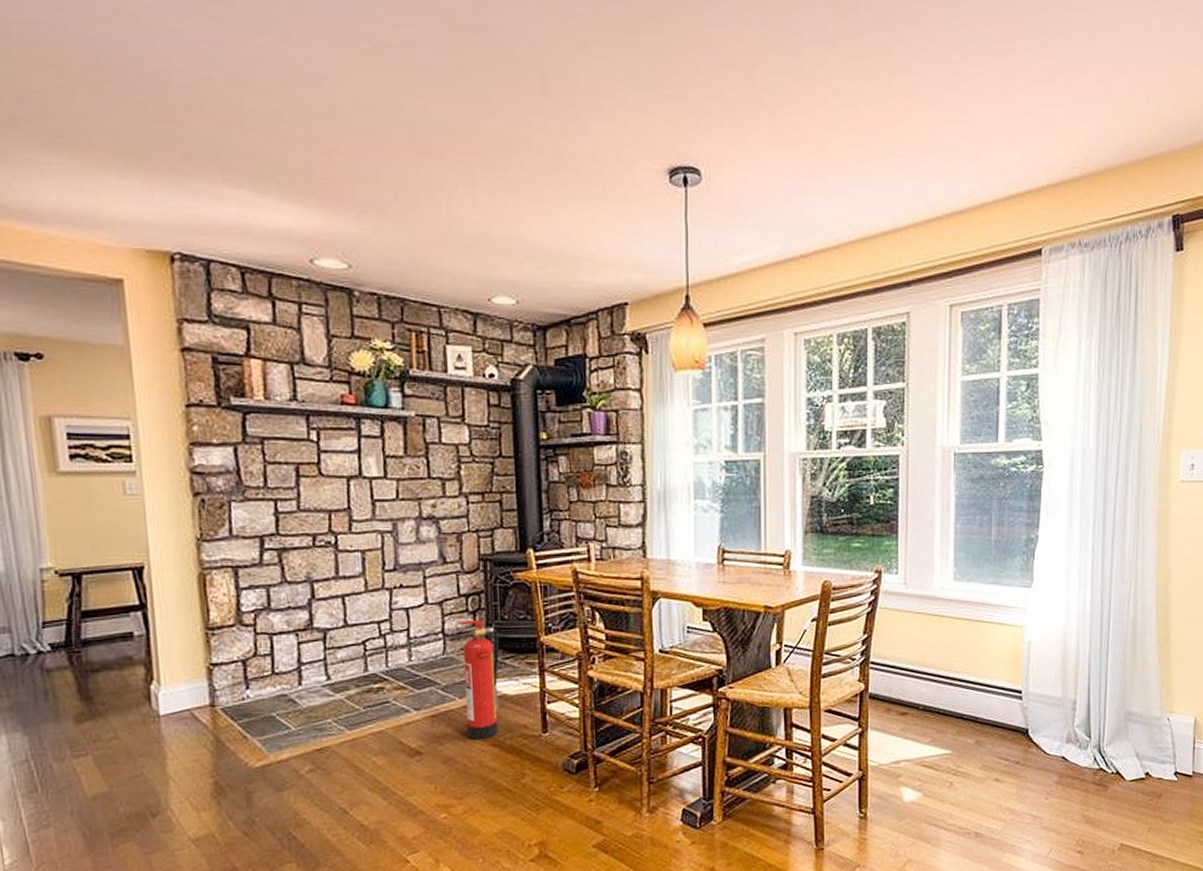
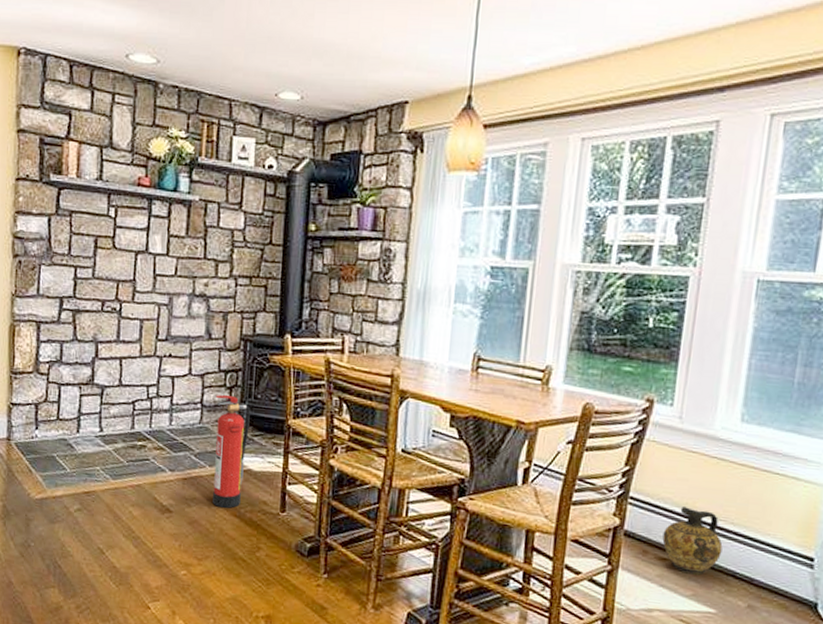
ceramic jug: none [902,663,951,723] -> present [662,507,723,575]

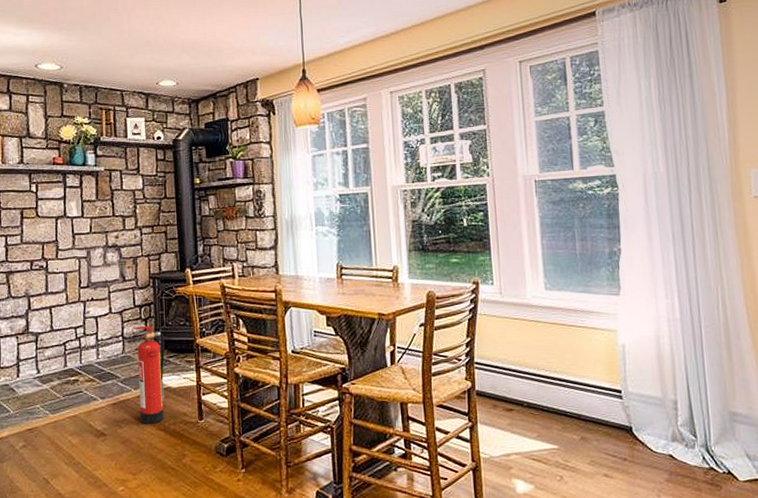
ceramic jug: present [662,507,723,575] -> none [506,364,553,419]

